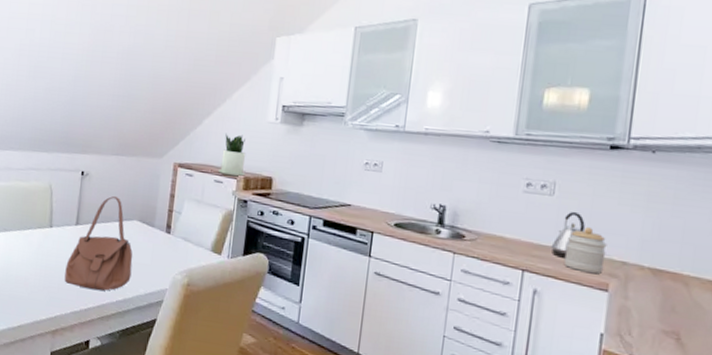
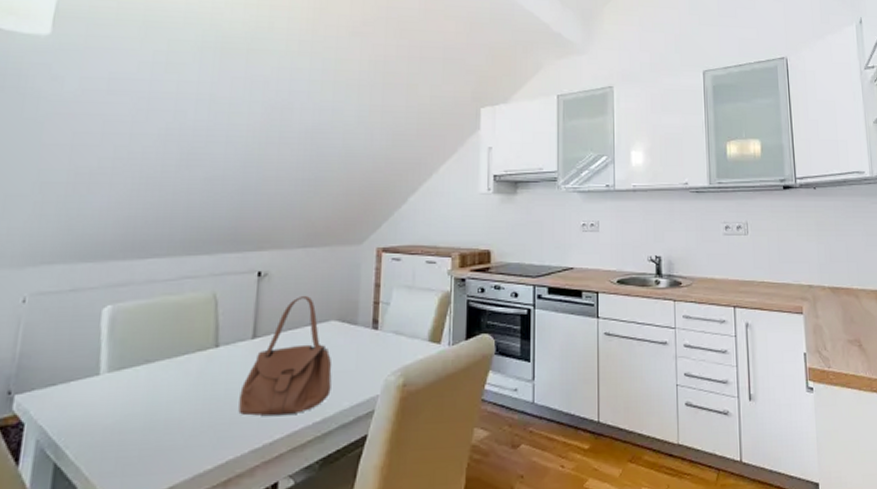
planter: present [217,133,246,177] -> none [429,209,461,255]
kettle: present [551,211,585,260] -> none [753,246,776,291]
jar: present [563,226,607,274] -> none [764,258,797,299]

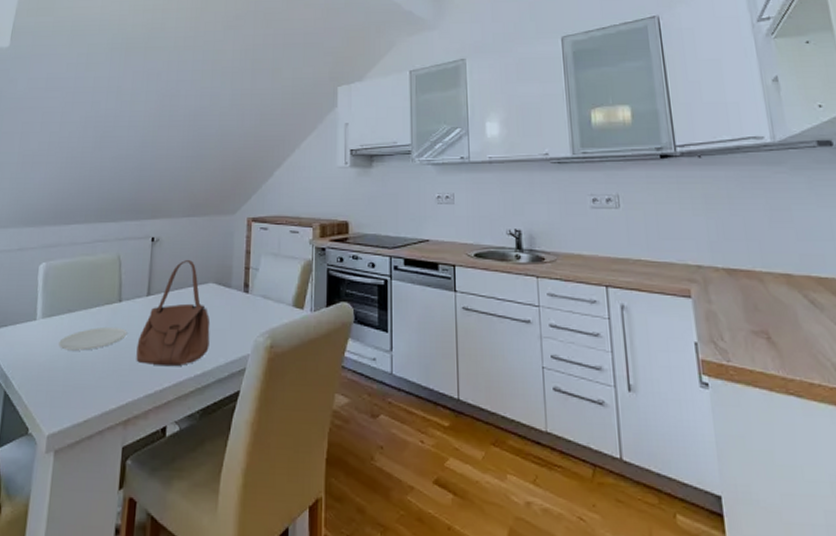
plate: none [132,376,227,408] -> present [58,326,127,351]

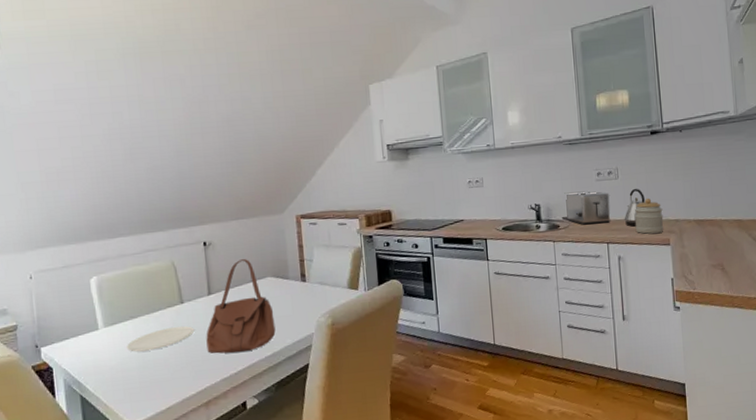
toaster: none [547,219,611,261] -> present [561,191,611,225]
kettle: none [627,221,655,270] -> present [624,188,645,228]
jar: none [640,234,682,280] -> present [634,198,664,234]

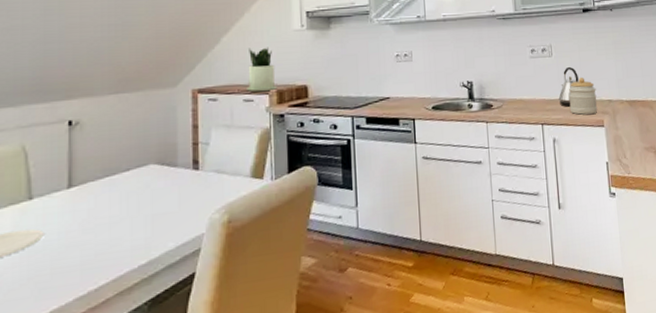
handbag: present [206,258,276,354] -> none [59,141,155,265]
planter: none [339,177,366,217] -> present [245,47,278,93]
toaster: present [561,191,611,225] -> none [494,68,545,105]

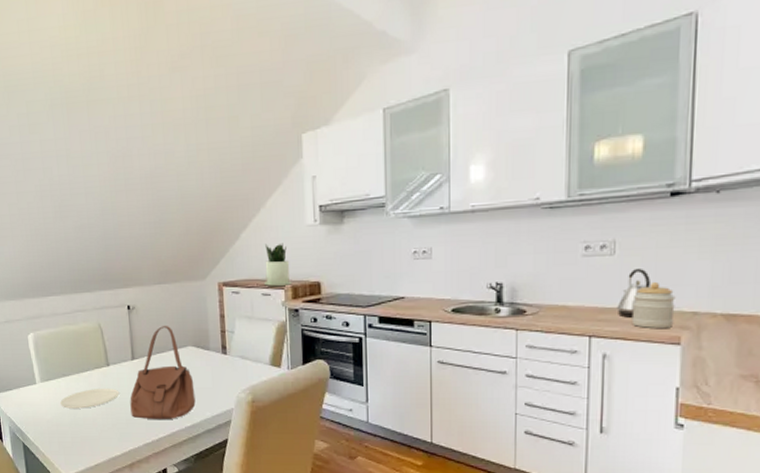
handbag: none [59,141,155,265] -> present [130,325,196,420]

